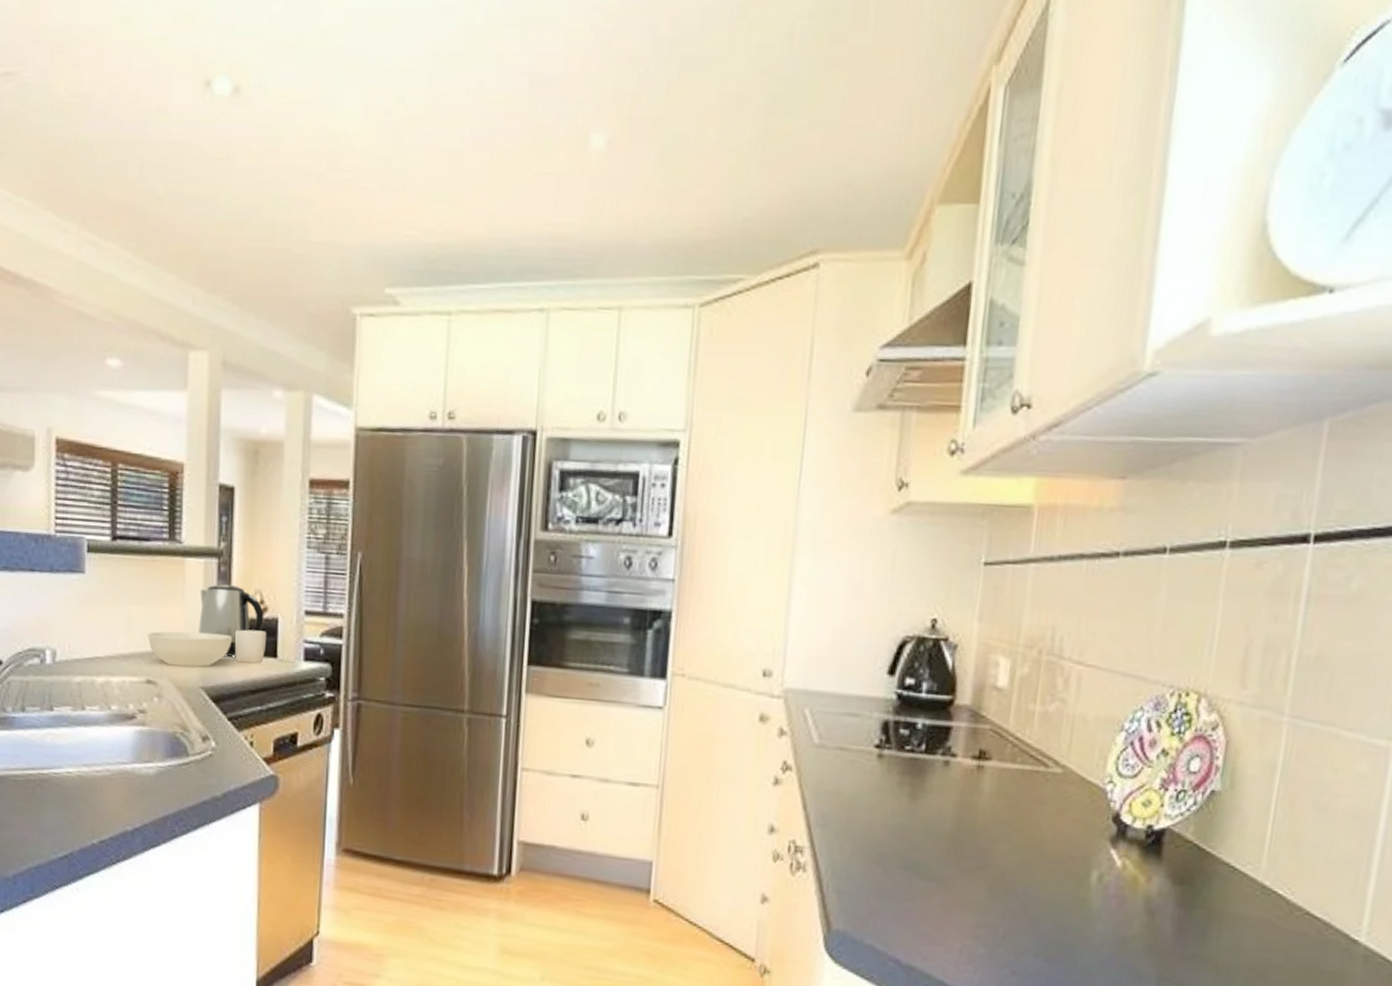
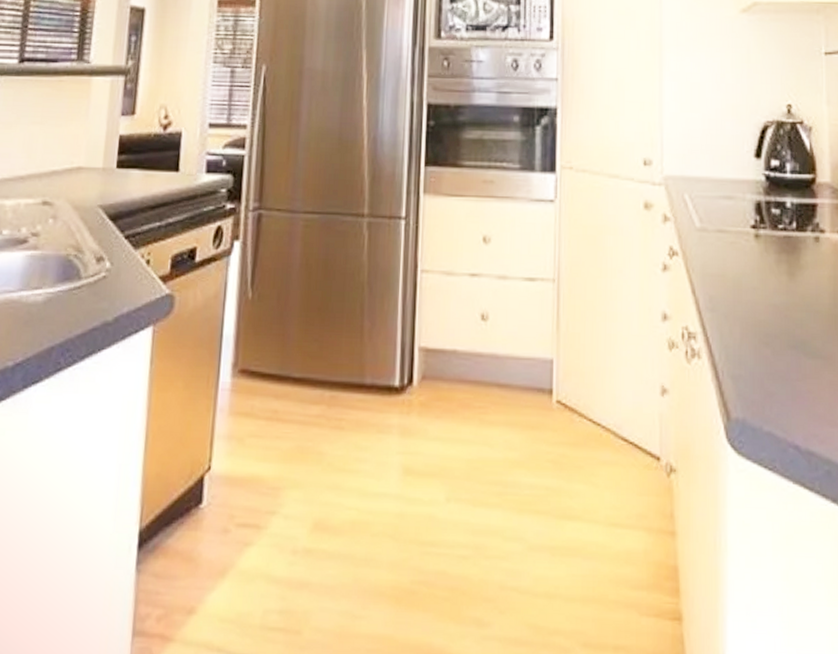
bowl: present [147,631,233,667] -> none [47,149,135,186]
kettle: present [198,584,264,657] -> none [100,101,168,174]
mug: present [234,629,267,664] -> none [136,144,170,180]

